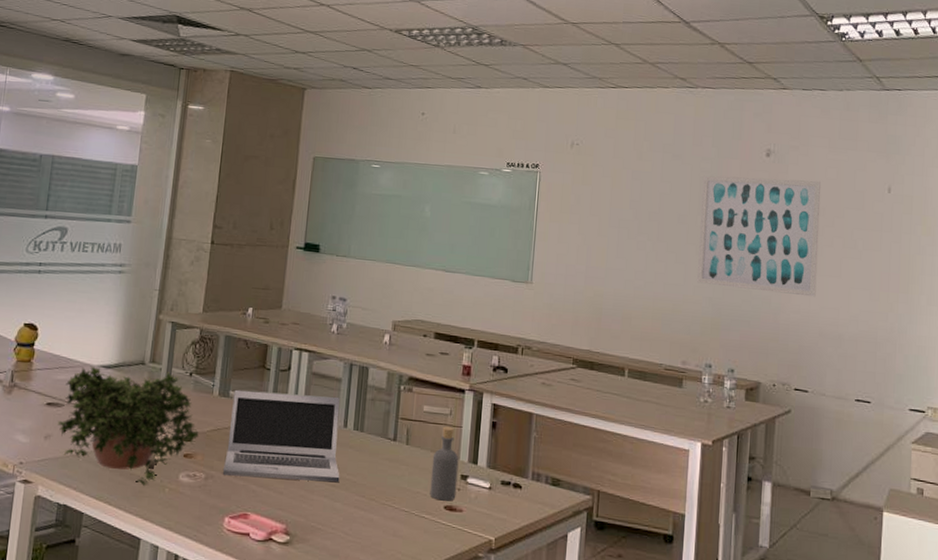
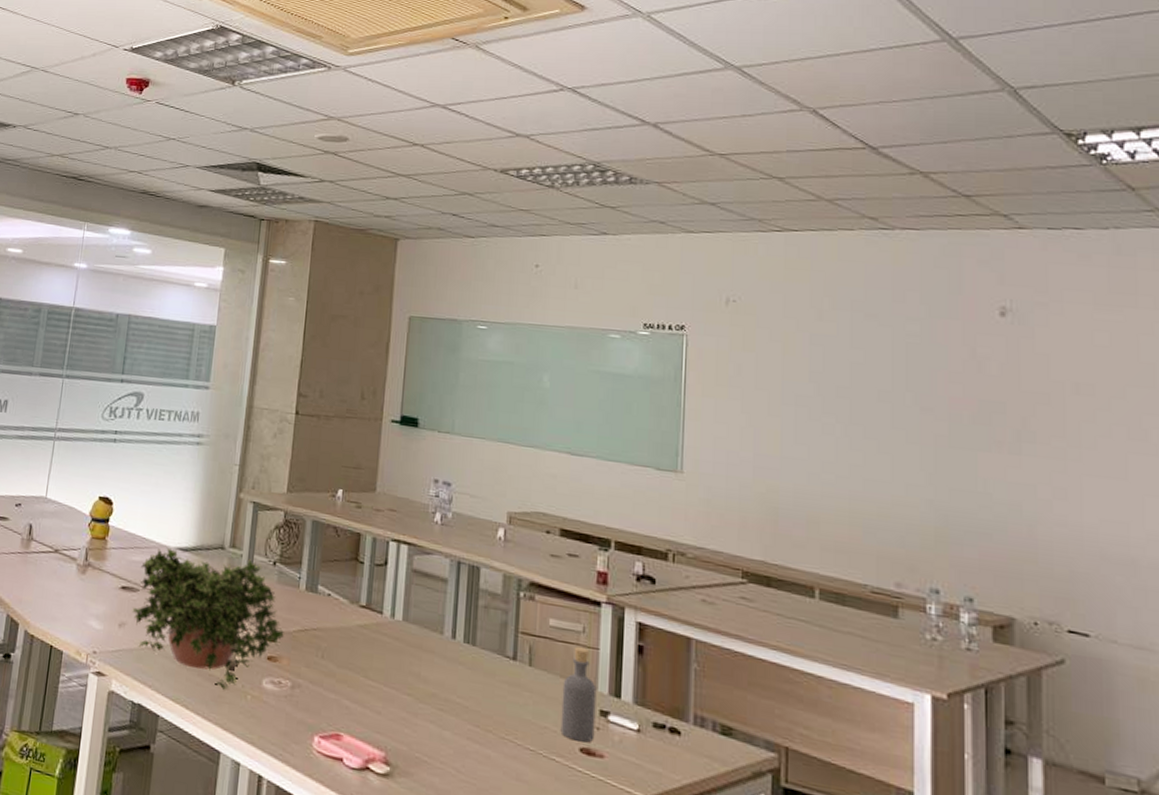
laptop: present [223,389,340,483] -> none [312,584,449,705]
wall art: present [697,175,821,297] -> none [909,340,1091,506]

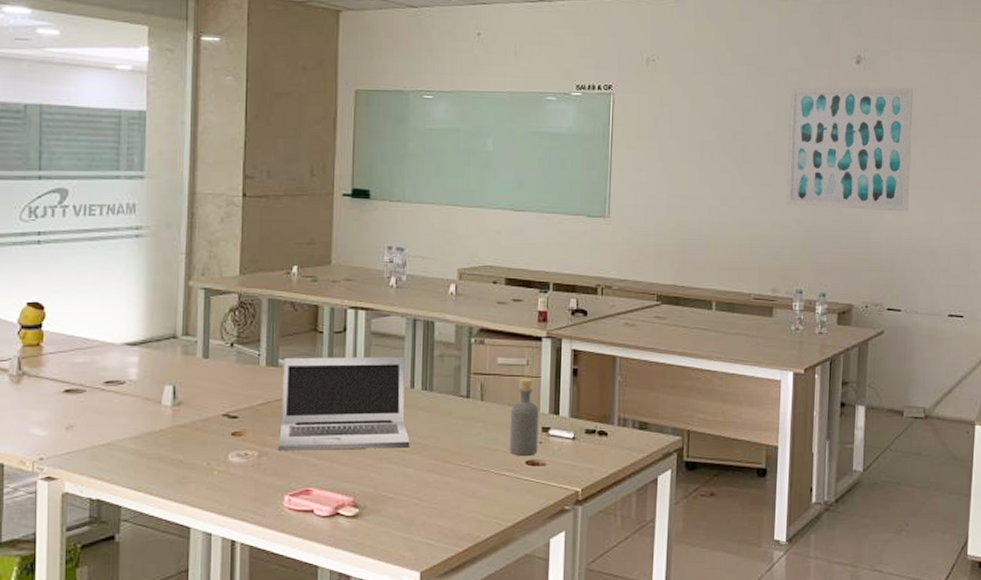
potted plant: present [132,548,284,690] -> none [80,344,247,470]
laptop: none [312,584,449,705] -> present [278,356,410,451]
wall art: none [909,340,1091,506] -> present [786,87,913,212]

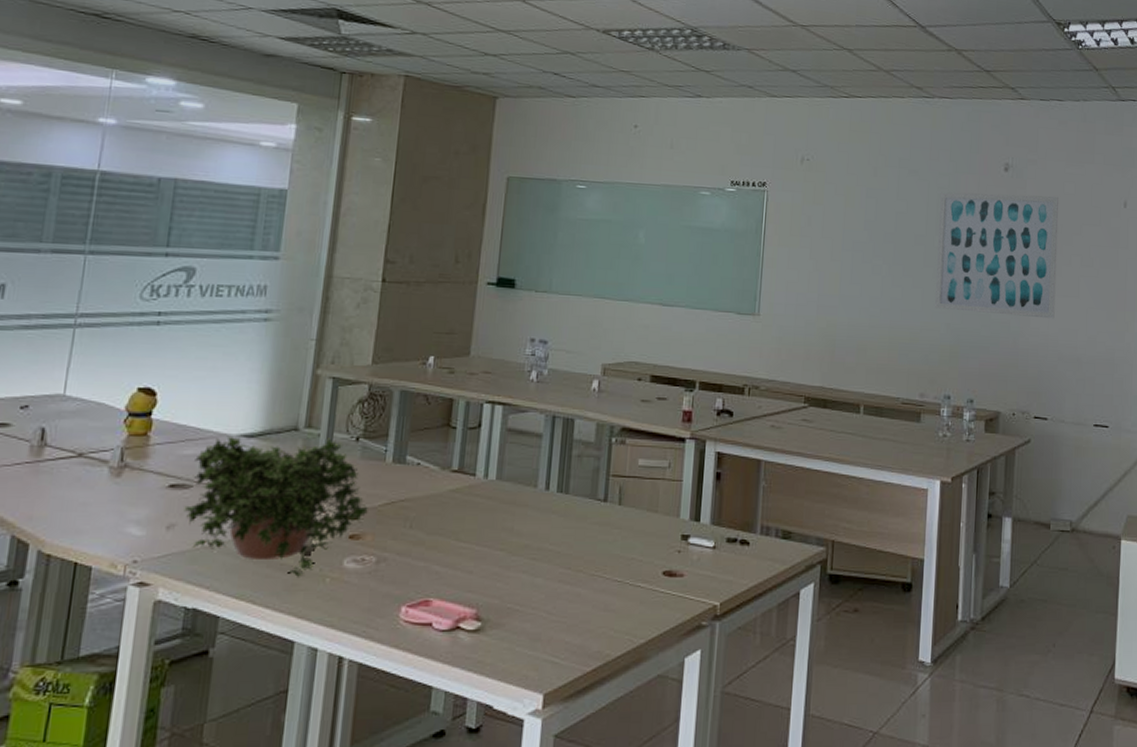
potted plant: none [80,344,247,470] -> present [183,437,368,577]
laptop: present [278,356,410,451] -> none [399,454,541,556]
bottle: present [509,378,539,456] -> none [646,481,679,566]

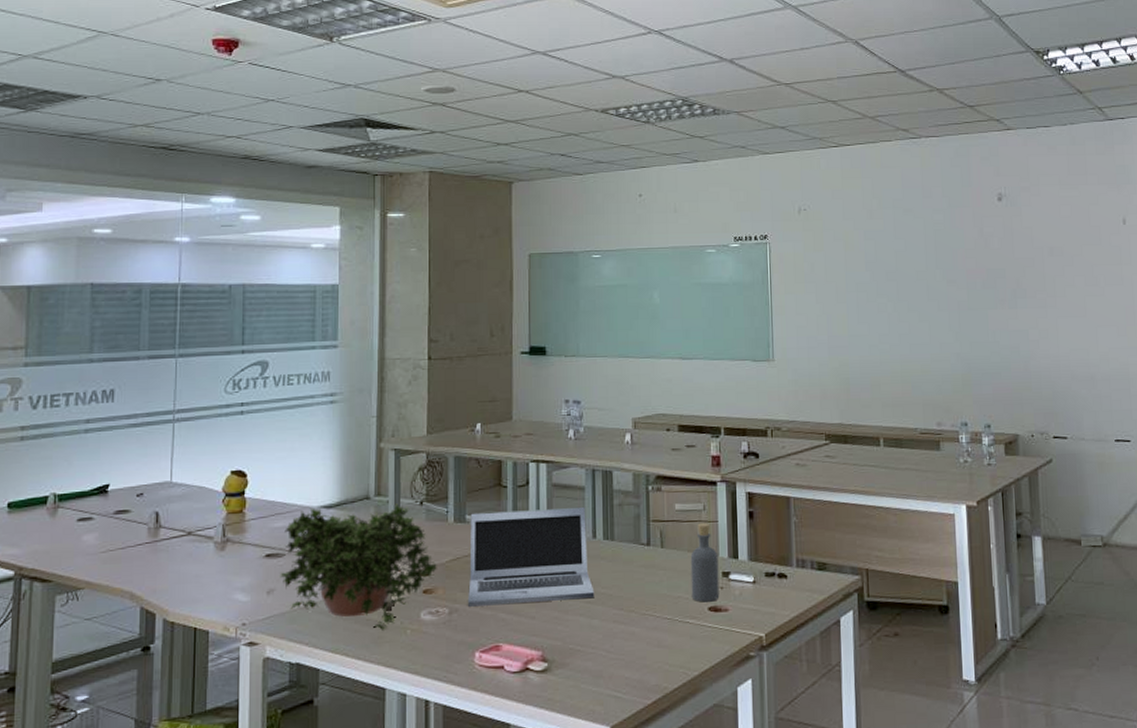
laptop: none [399,454,541,556] -> present [468,506,595,607]
bottle: none [646,481,679,566] -> present [690,523,720,602]
wall art: present [935,192,1059,319] -> none [936,220,1064,340]

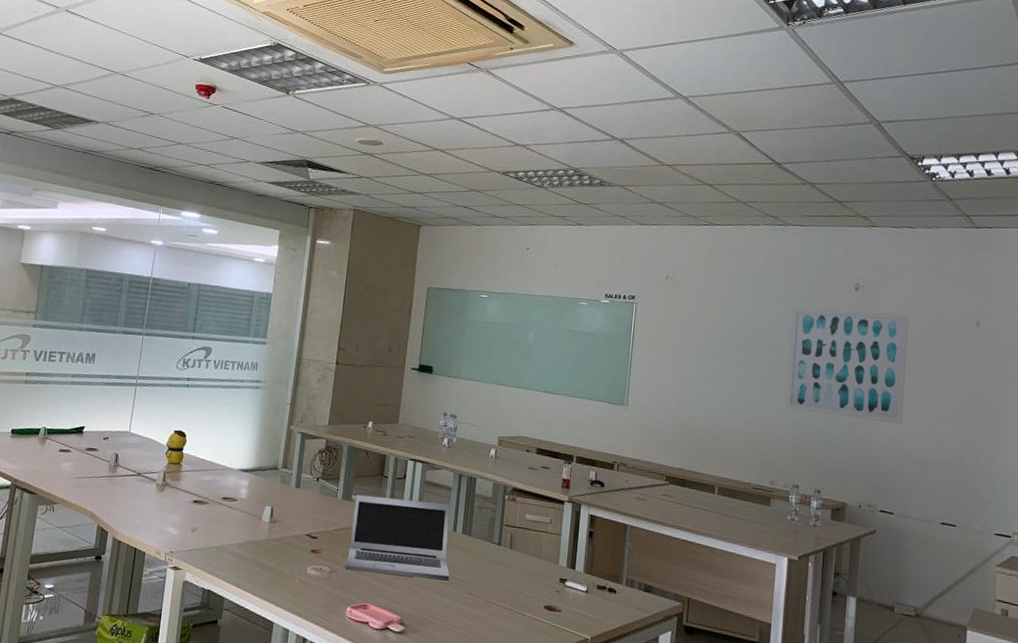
potted plant: present [280,504,437,630] -> none [202,470,325,576]
bottle: present [690,523,720,602] -> none [531,534,558,602]
wall art: none [936,220,1064,340] -> present [786,308,909,425]

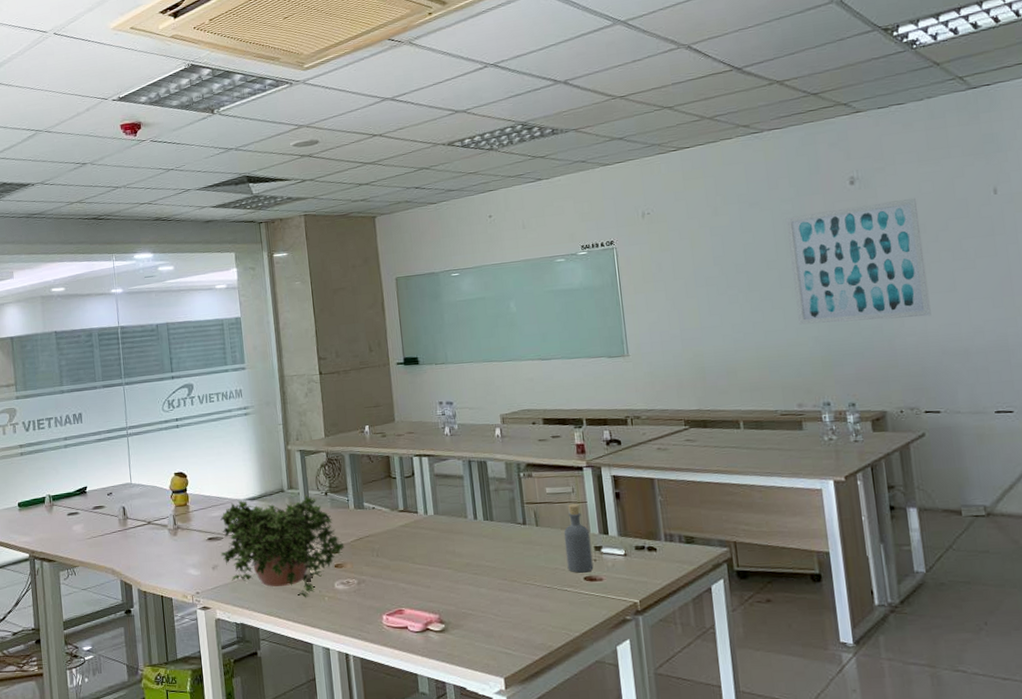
potted plant: none [202,470,325,576] -> present [220,495,344,597]
laptop: present [346,494,450,580] -> none [367,492,480,578]
bottle: none [531,534,558,602] -> present [563,503,594,573]

